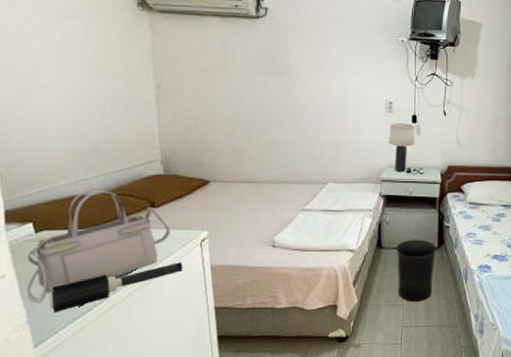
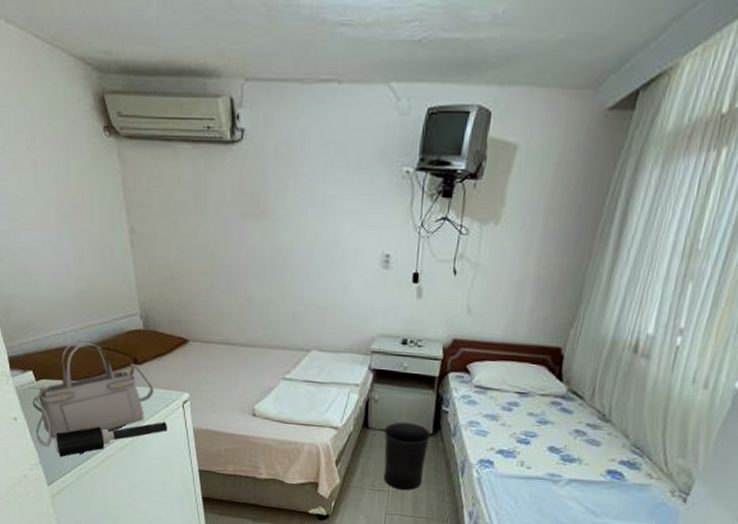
table lamp: present [388,123,415,173] -> none [381,282,416,344]

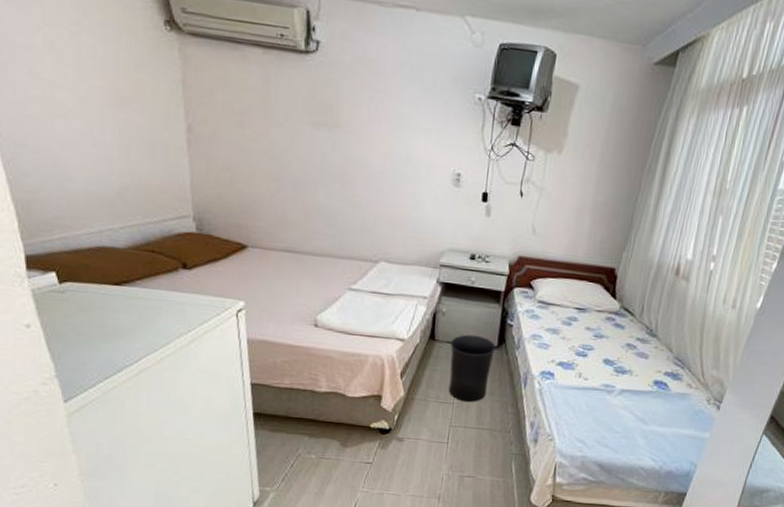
handbag: present [32,339,154,447] -> none [52,239,204,358]
hairbrush: present [54,421,167,458] -> none [76,330,217,371]

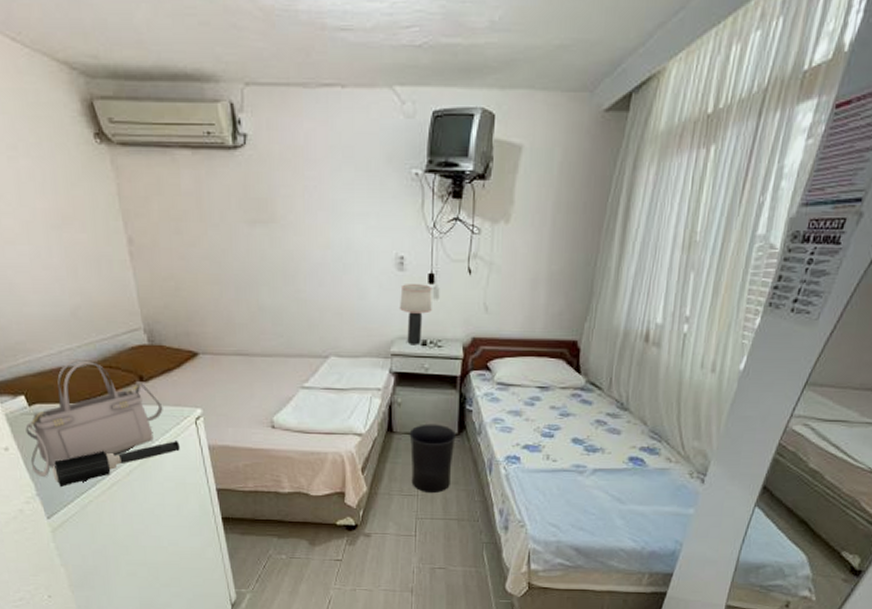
handbag: none [52,239,204,358] -> present [25,359,163,477]
hairbrush: none [76,330,217,371] -> present [52,439,180,488]
table lamp: none [451,199,485,259] -> present [399,284,432,346]

